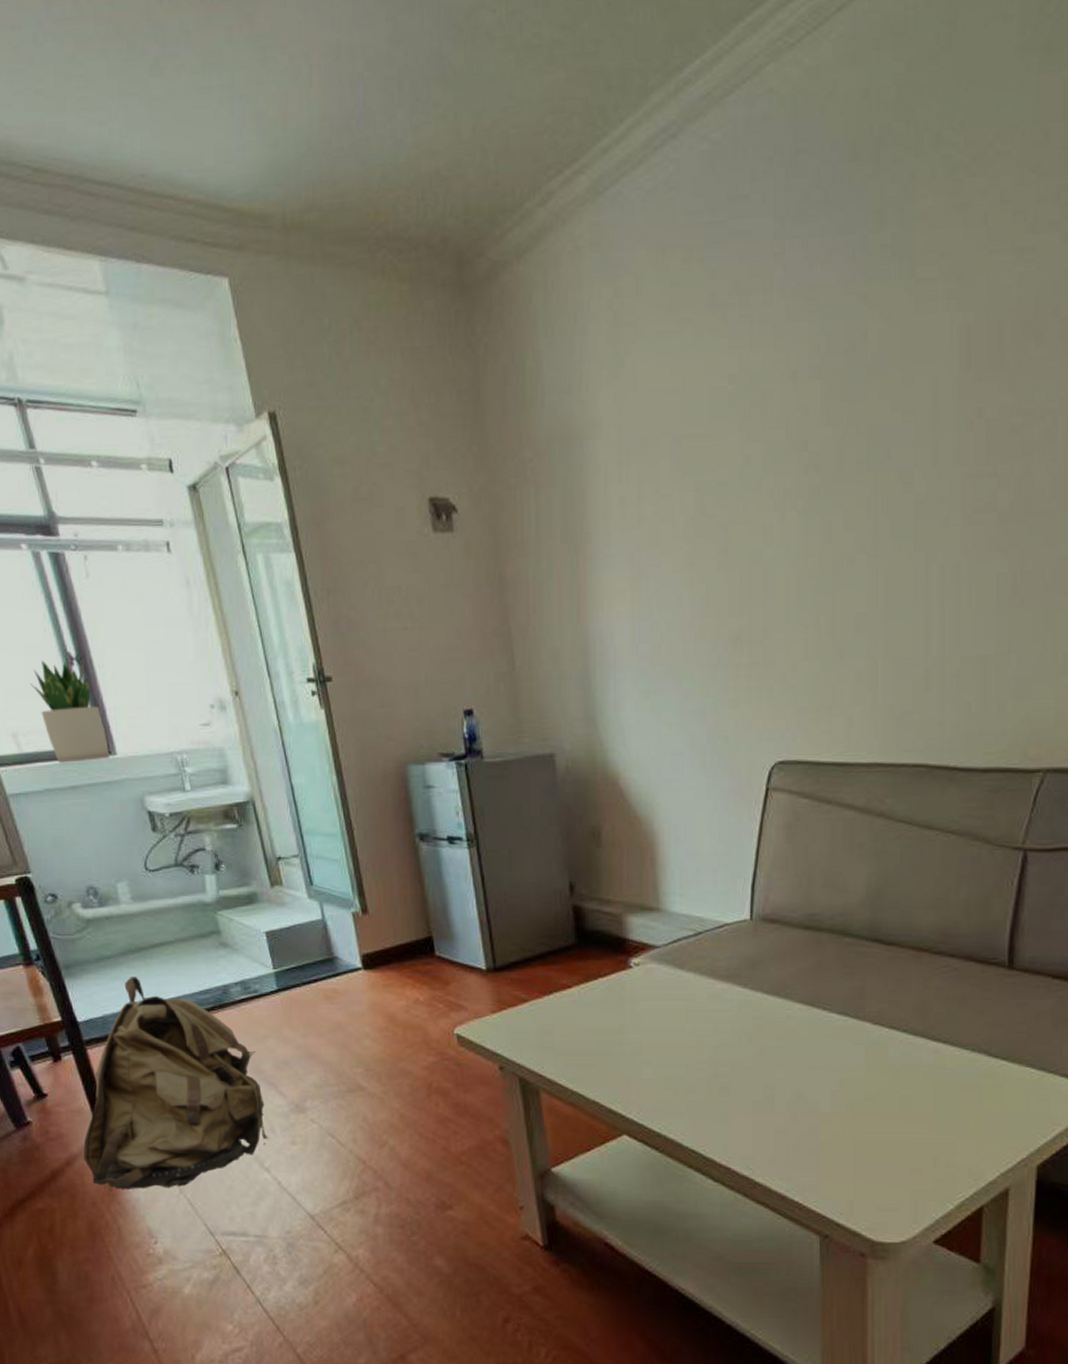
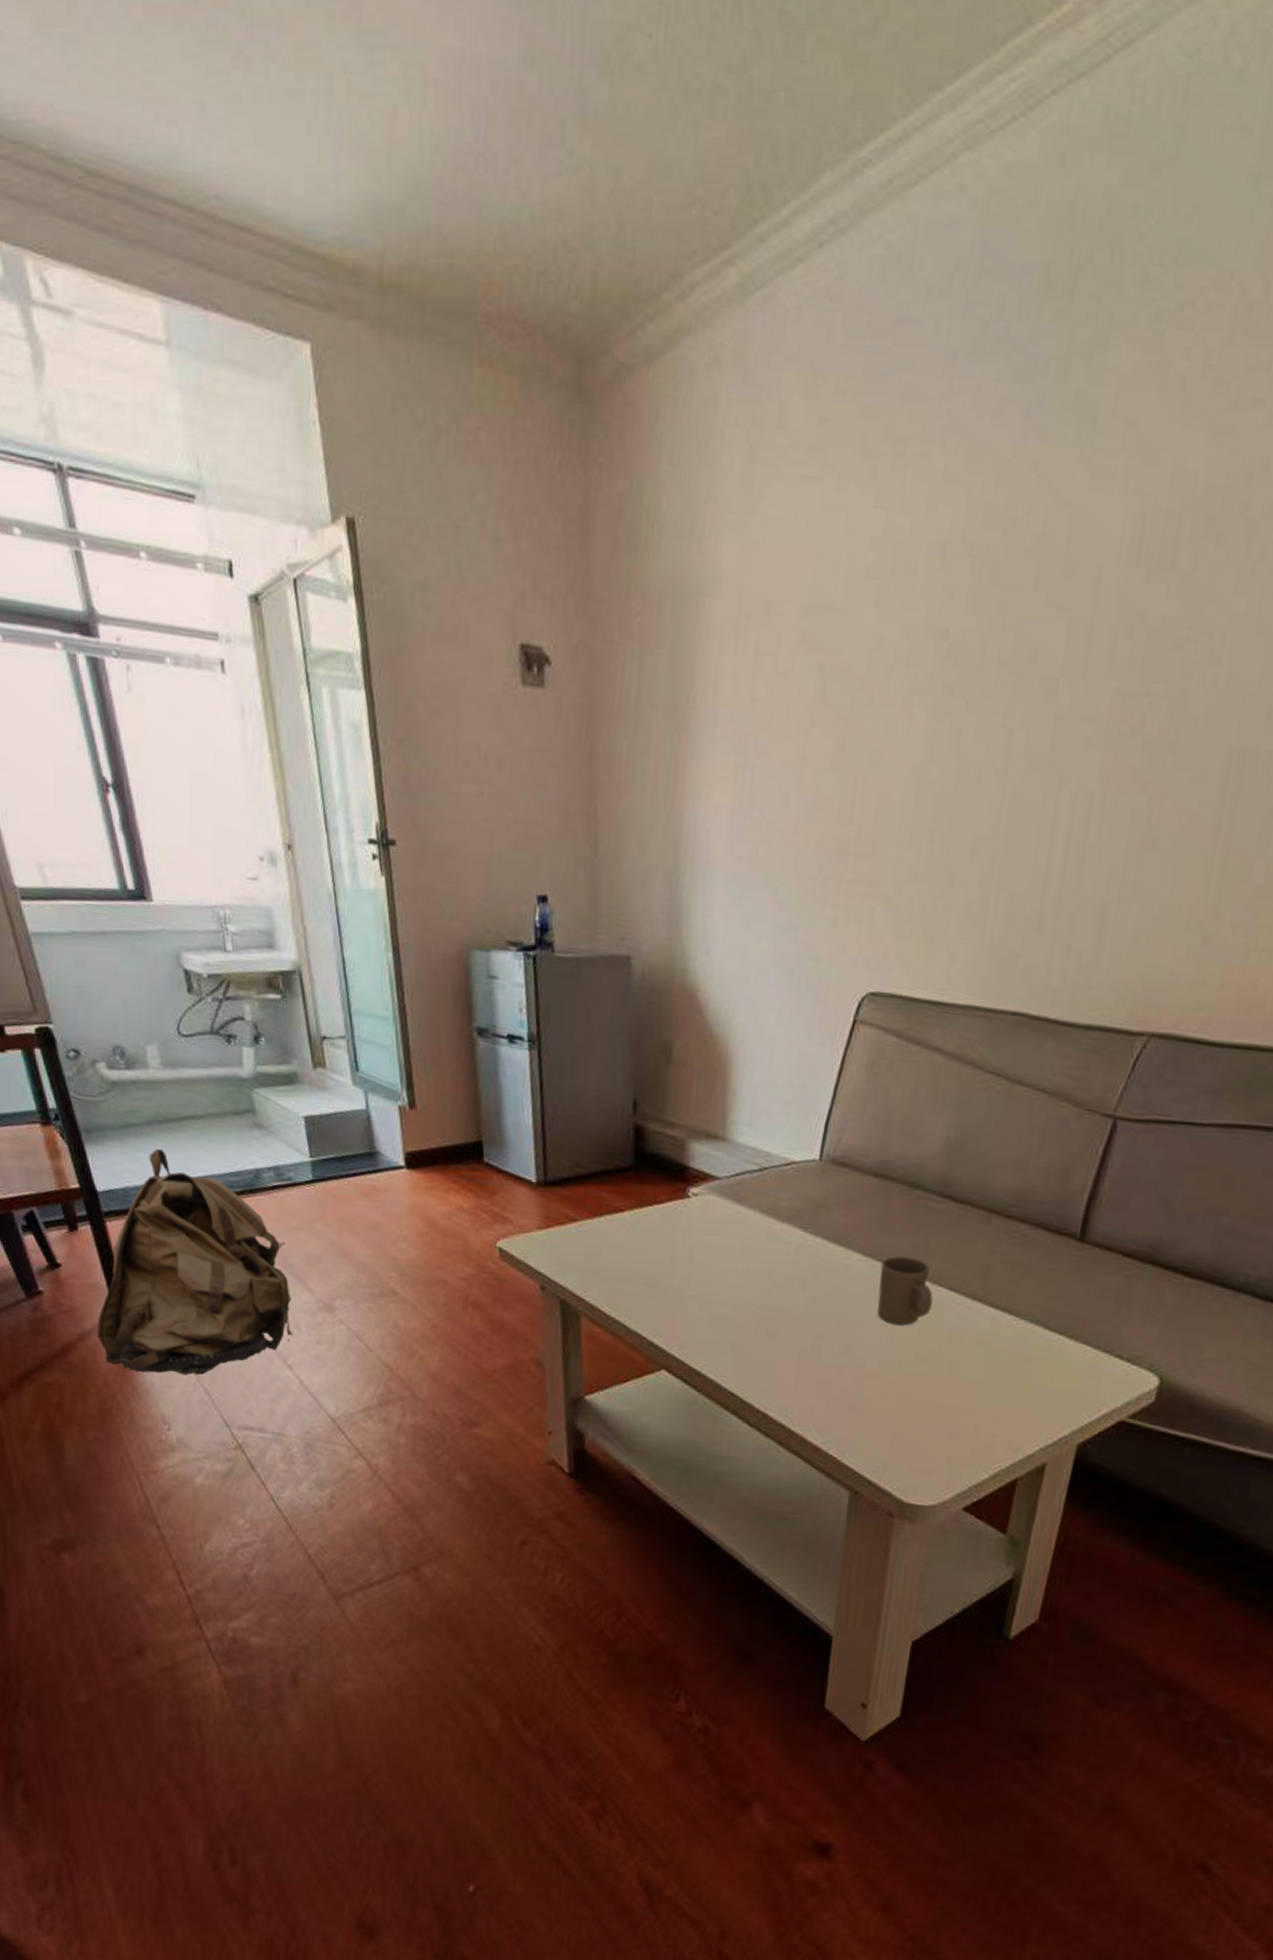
planter: present [31,654,110,763] -> none [60,779,146,906]
mug: none [821,1001,875,1066] -> present [877,1256,933,1325]

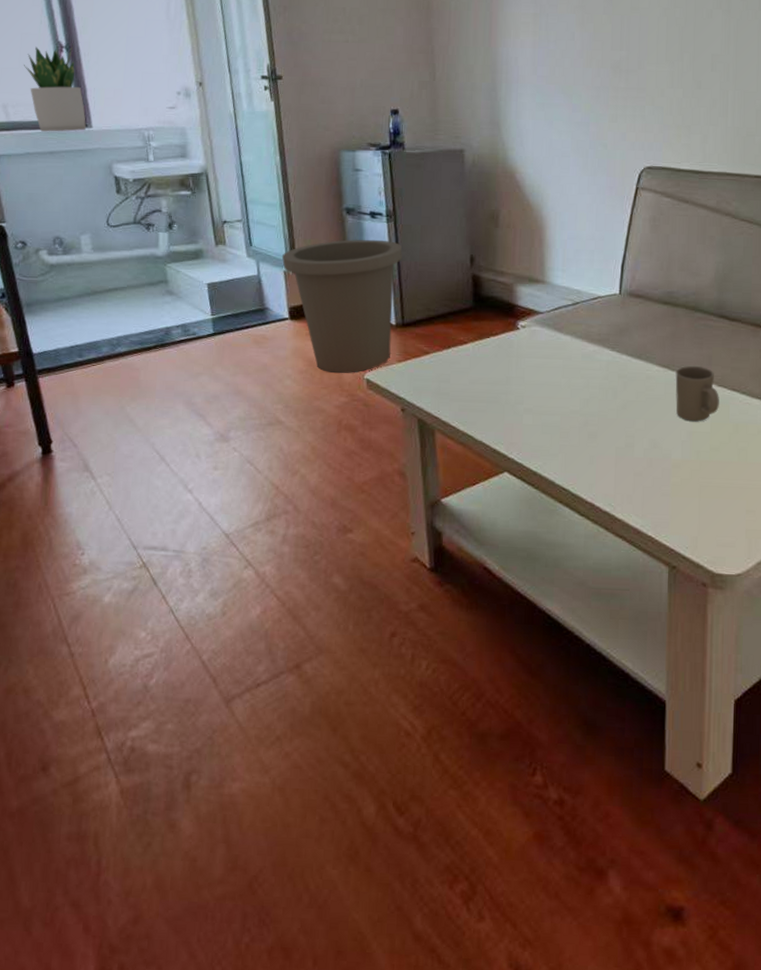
planter: none [60,779,146,906] -> present [24,43,87,132]
backpack: present [97,1149,293,1376] -> none [25,316,194,506]
trash can: none [395,1070,548,1239] -> present [281,239,403,373]

